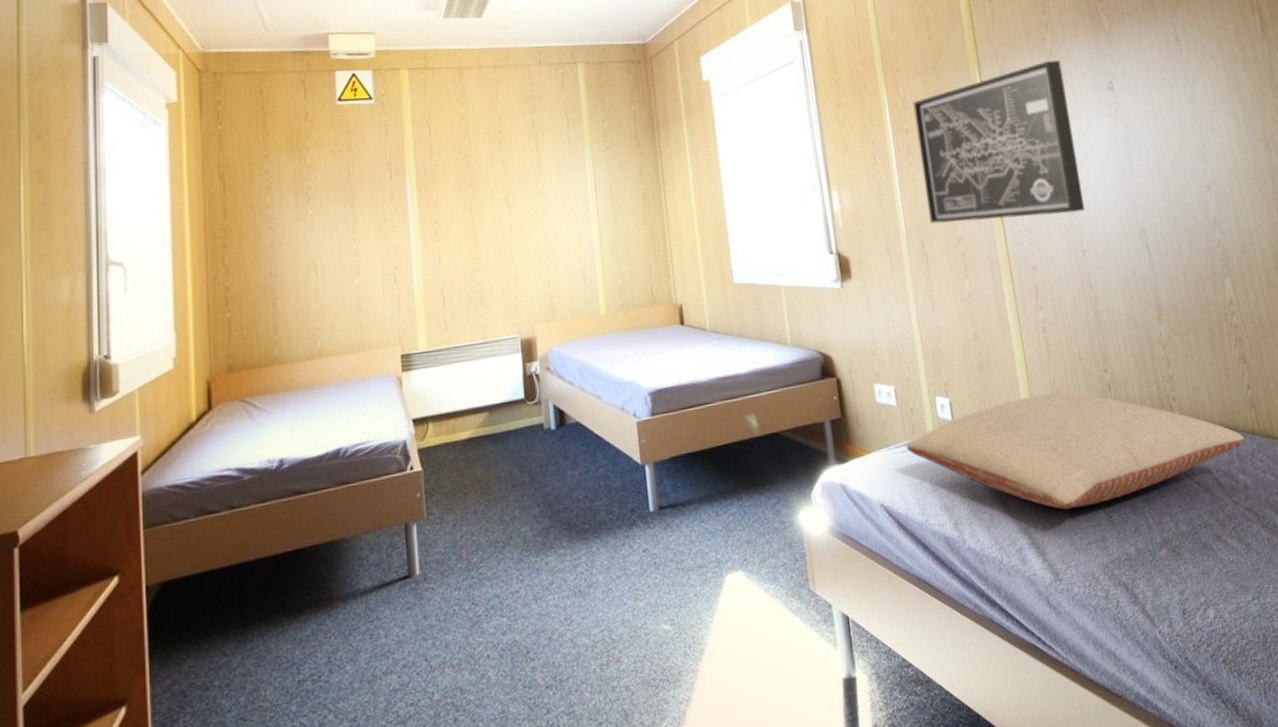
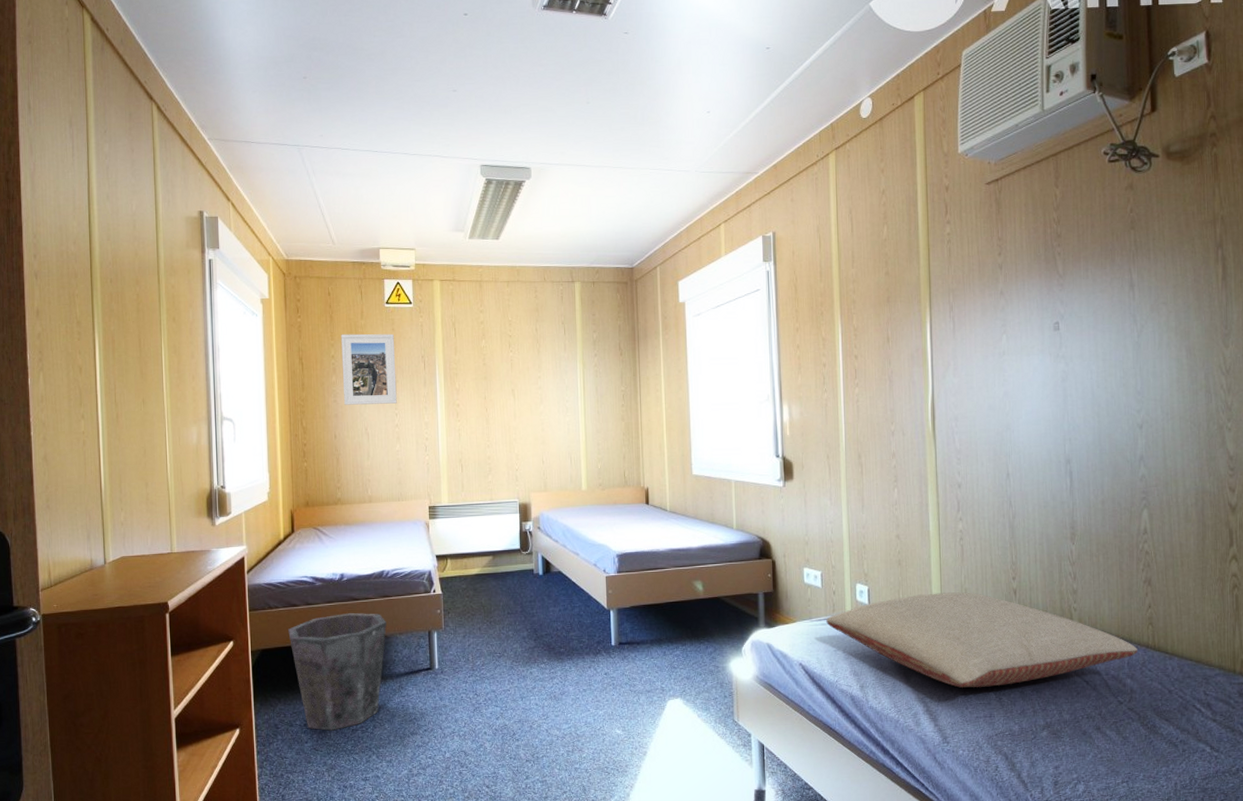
waste bin: none [202,508,346,690] -> present [288,612,387,731]
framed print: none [277,137,355,233] -> present [341,333,397,405]
wall art: present [913,60,1086,224] -> none [864,299,1015,440]

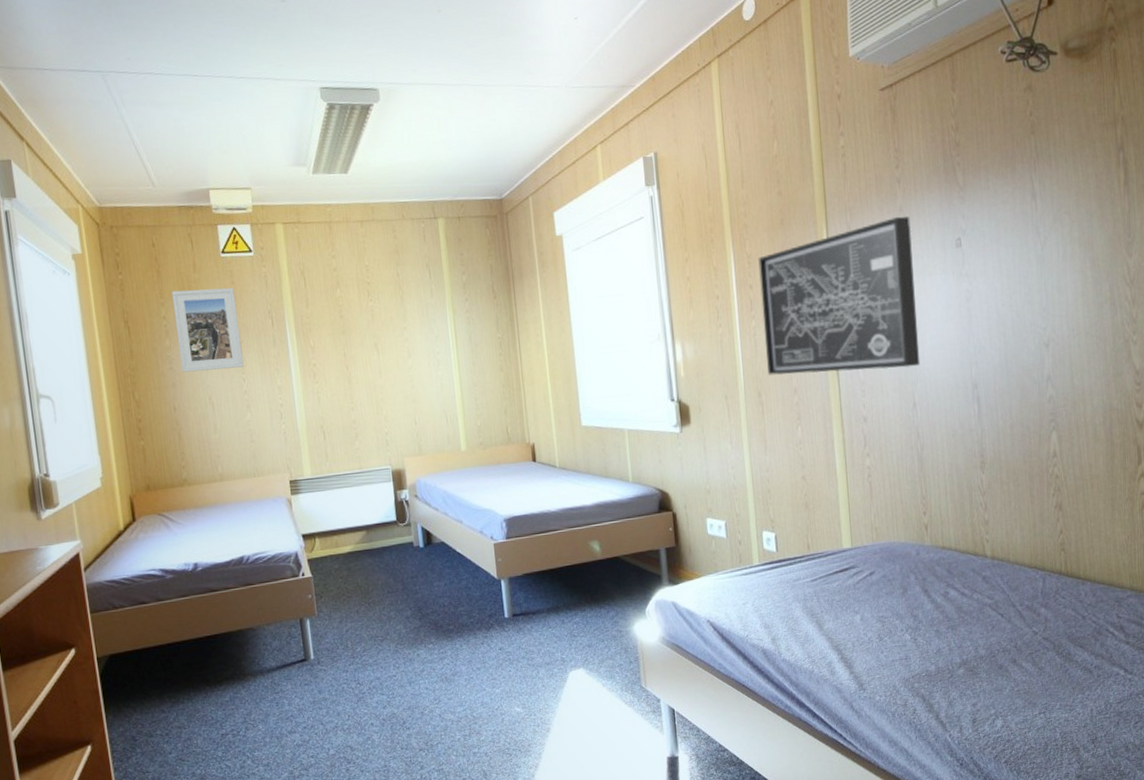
waste bin: present [288,612,387,731] -> none [138,604,252,738]
pillow: present [826,592,1138,688] -> none [733,531,1051,632]
wall art: none [864,299,1015,440] -> present [758,216,920,376]

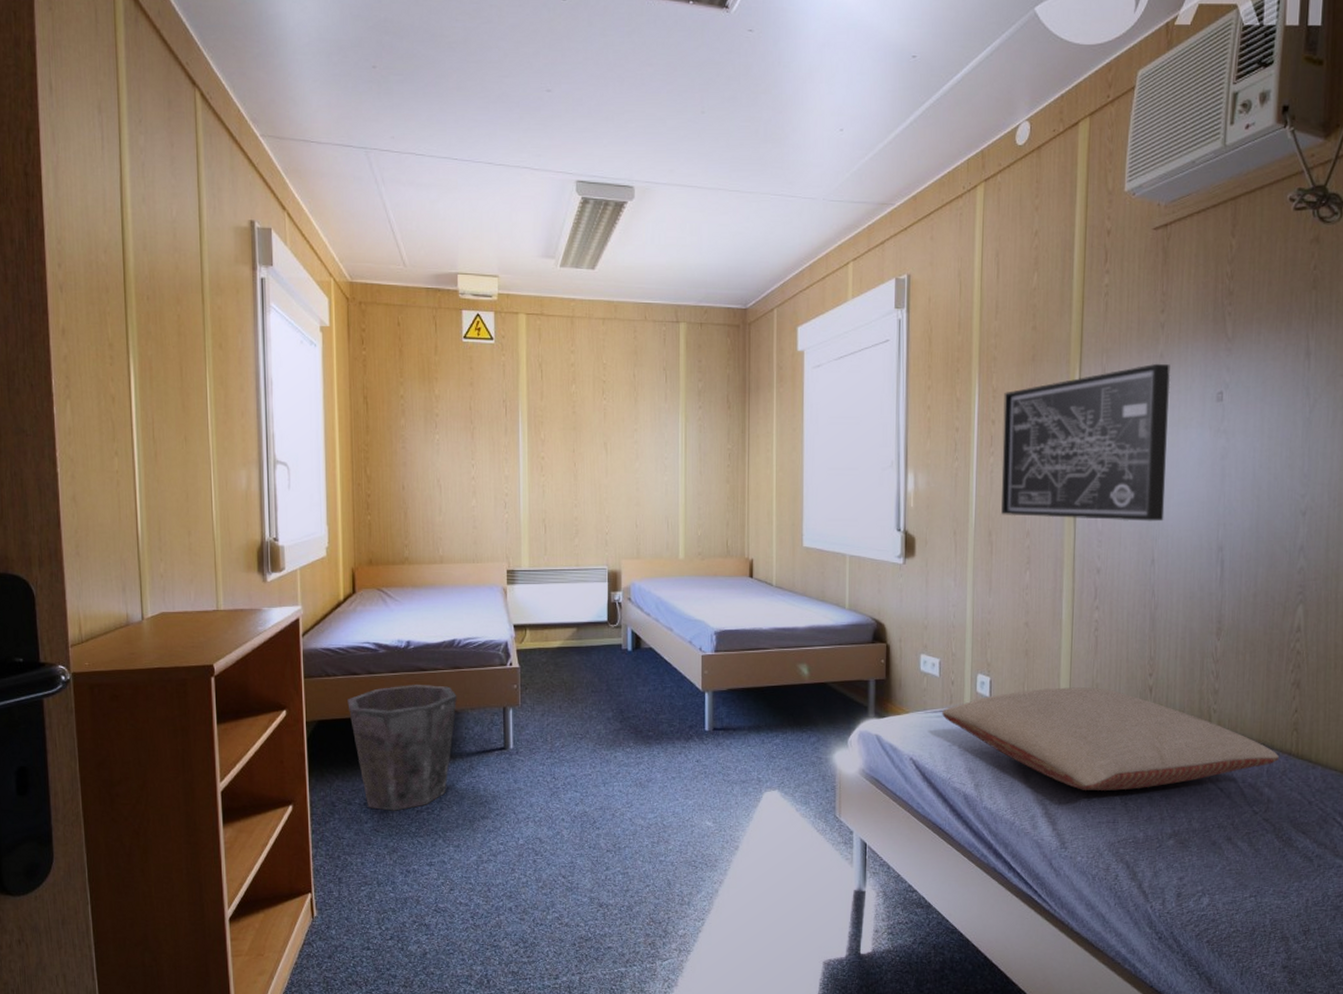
waste bin: none [138,604,252,738] -> present [347,684,457,811]
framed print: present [171,287,244,372] -> none [411,371,474,453]
pillow: none [733,531,1051,632] -> present [942,687,1279,791]

